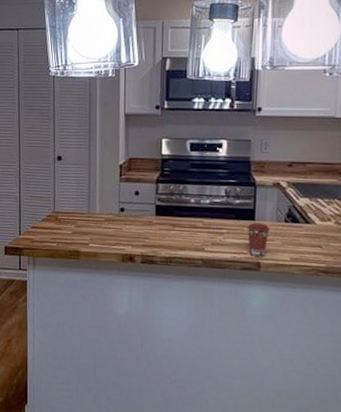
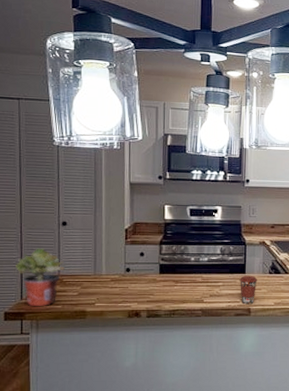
potted plant: none [15,183,60,243] -> present [16,248,65,306]

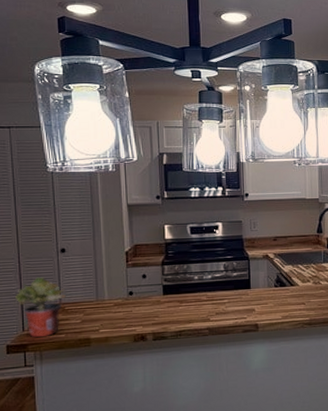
coffee cup: present [239,275,258,305] -> none [244,290,263,320]

